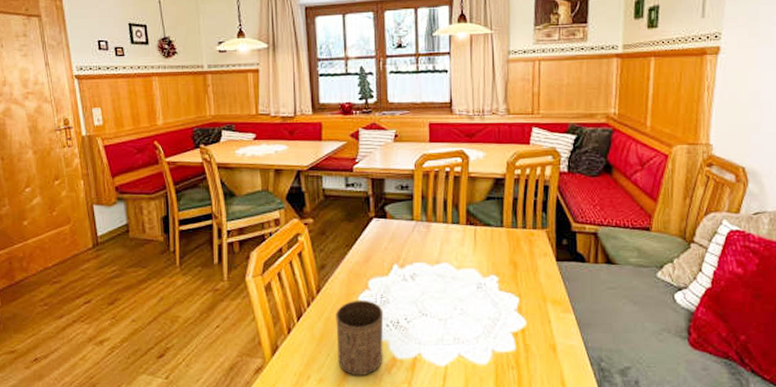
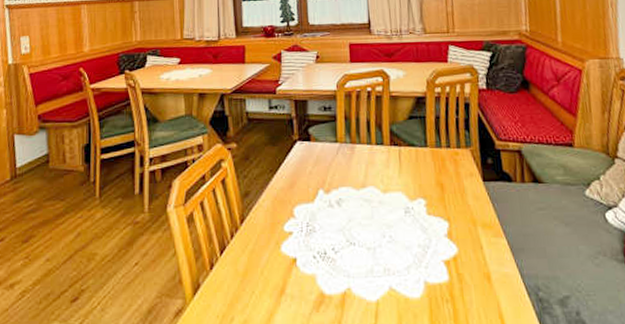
cup: present [336,300,384,375] -> none [260,229,311,315]

